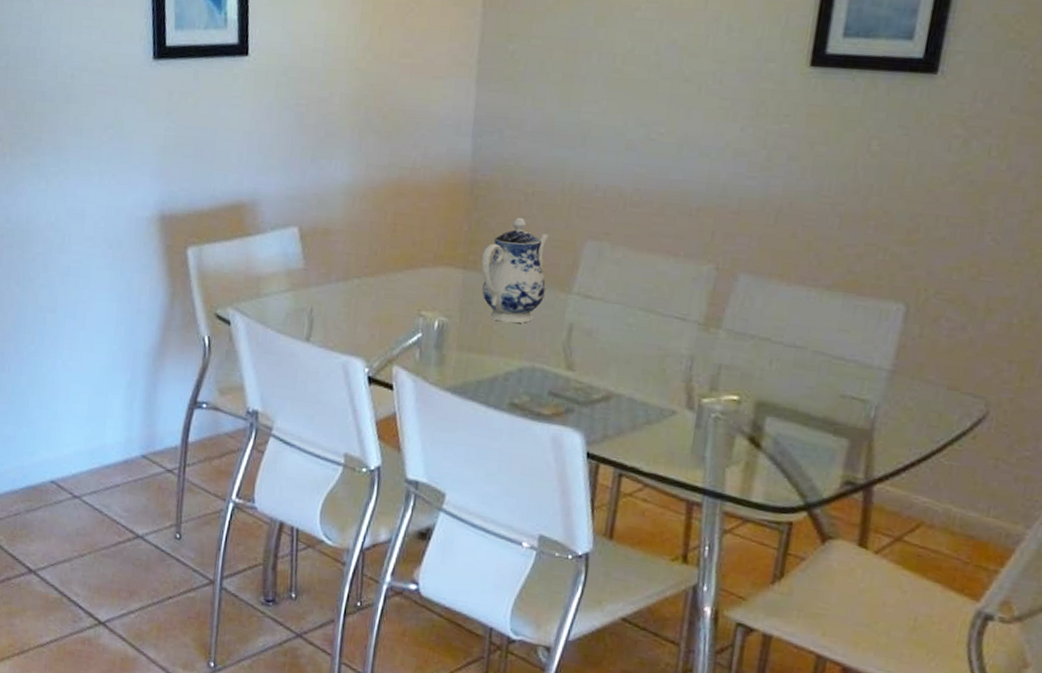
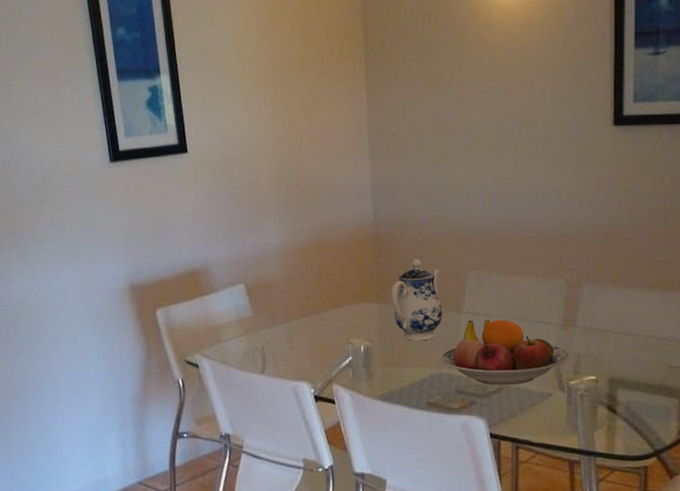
fruit bowl: none [534,303,708,395] -> present [440,320,570,385]

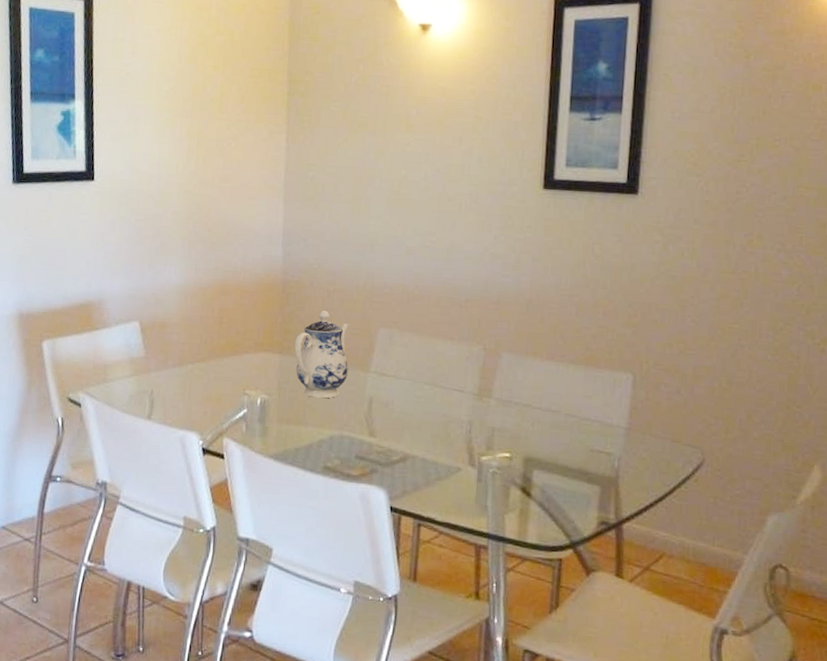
fruit bowl: present [440,320,570,385] -> none [341,380,483,456]

